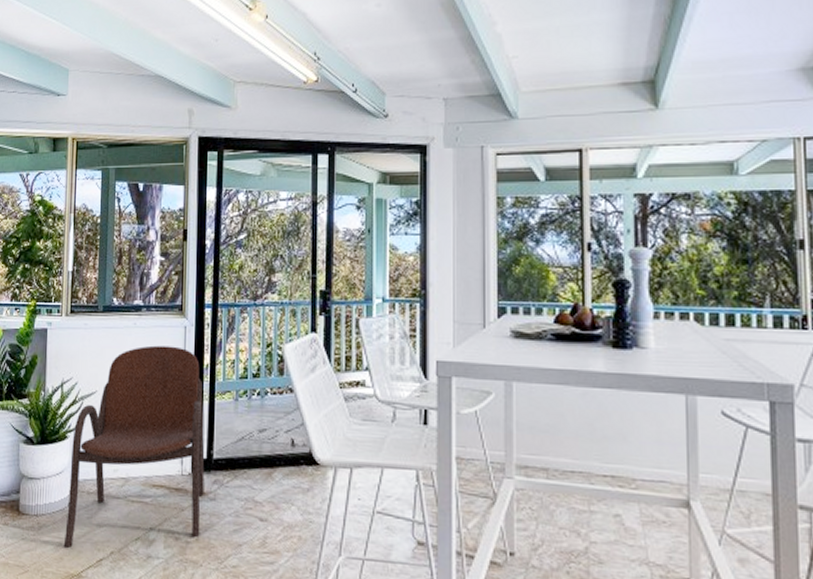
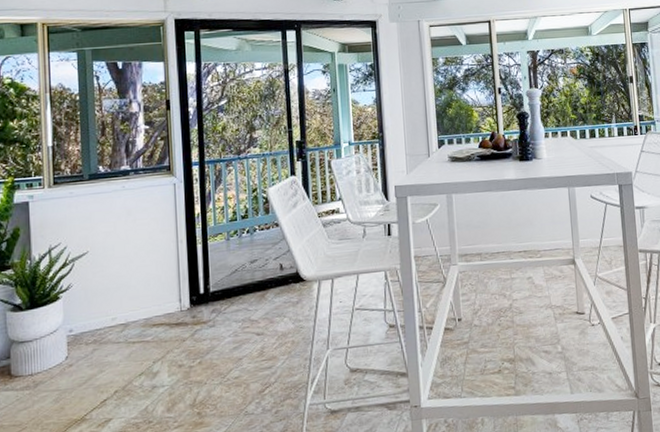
armchair: present [63,345,205,549] -> none [63,202,204,399]

